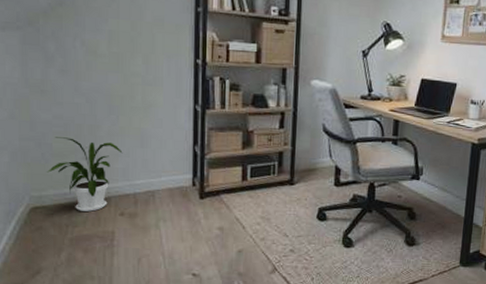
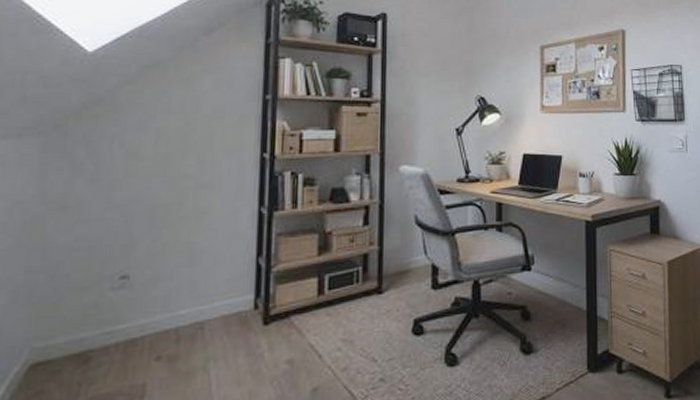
house plant: present [47,137,123,212] -> none [59,263,165,361]

